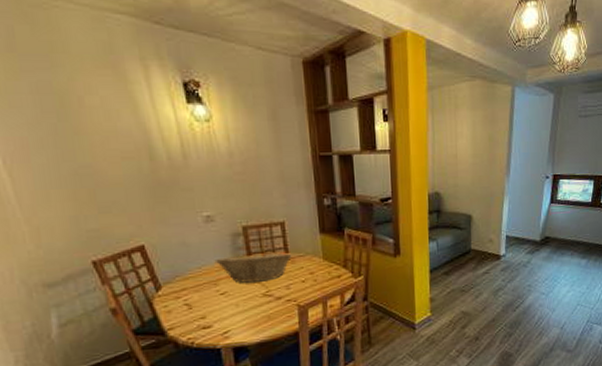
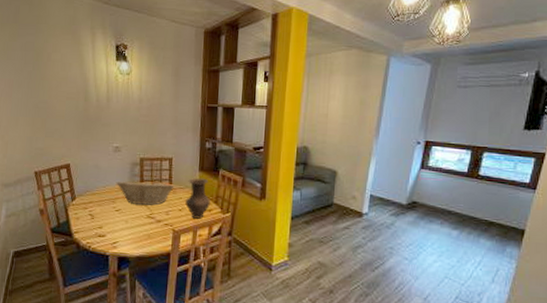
vase: none [308,241,338,289] -> present [185,177,210,219]

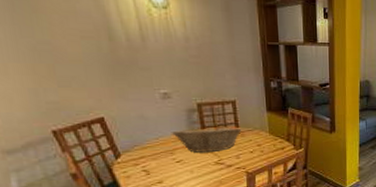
vase: present [185,177,210,219] -> none [256,118,282,158]

